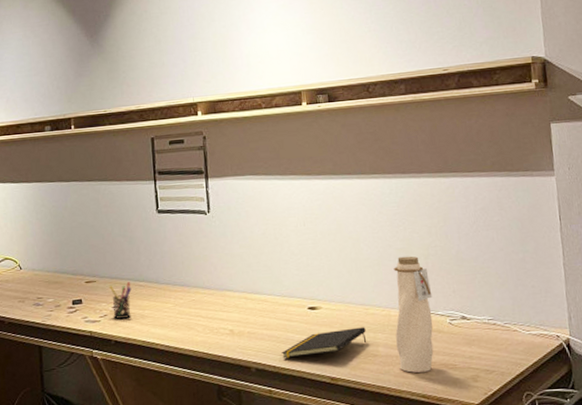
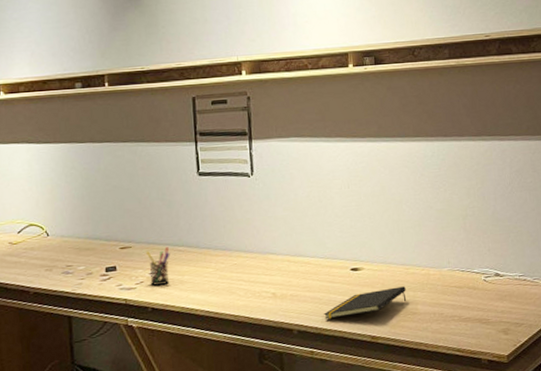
water bottle: present [393,256,434,373] -> none [433,216,469,329]

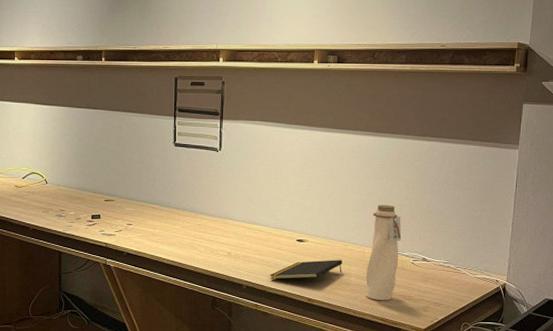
pen holder: present [146,247,170,286] -> none [126,204,146,235]
water bottle: none [433,216,469,329] -> present [365,204,402,300]

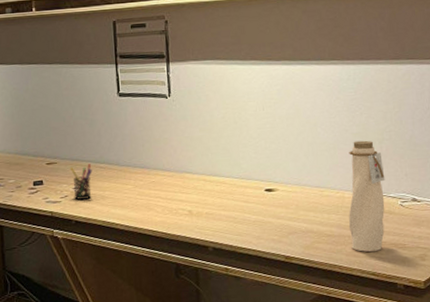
pen holder: none [126,204,146,235] -> present [70,164,92,200]
notepad: present [270,260,343,280] -> none [239,208,321,238]

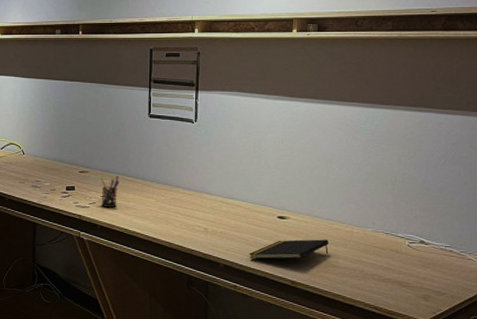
notepad: none [239,208,321,238] -> present [249,239,329,259]
water bottle: present [348,140,385,252] -> none [355,180,395,287]

